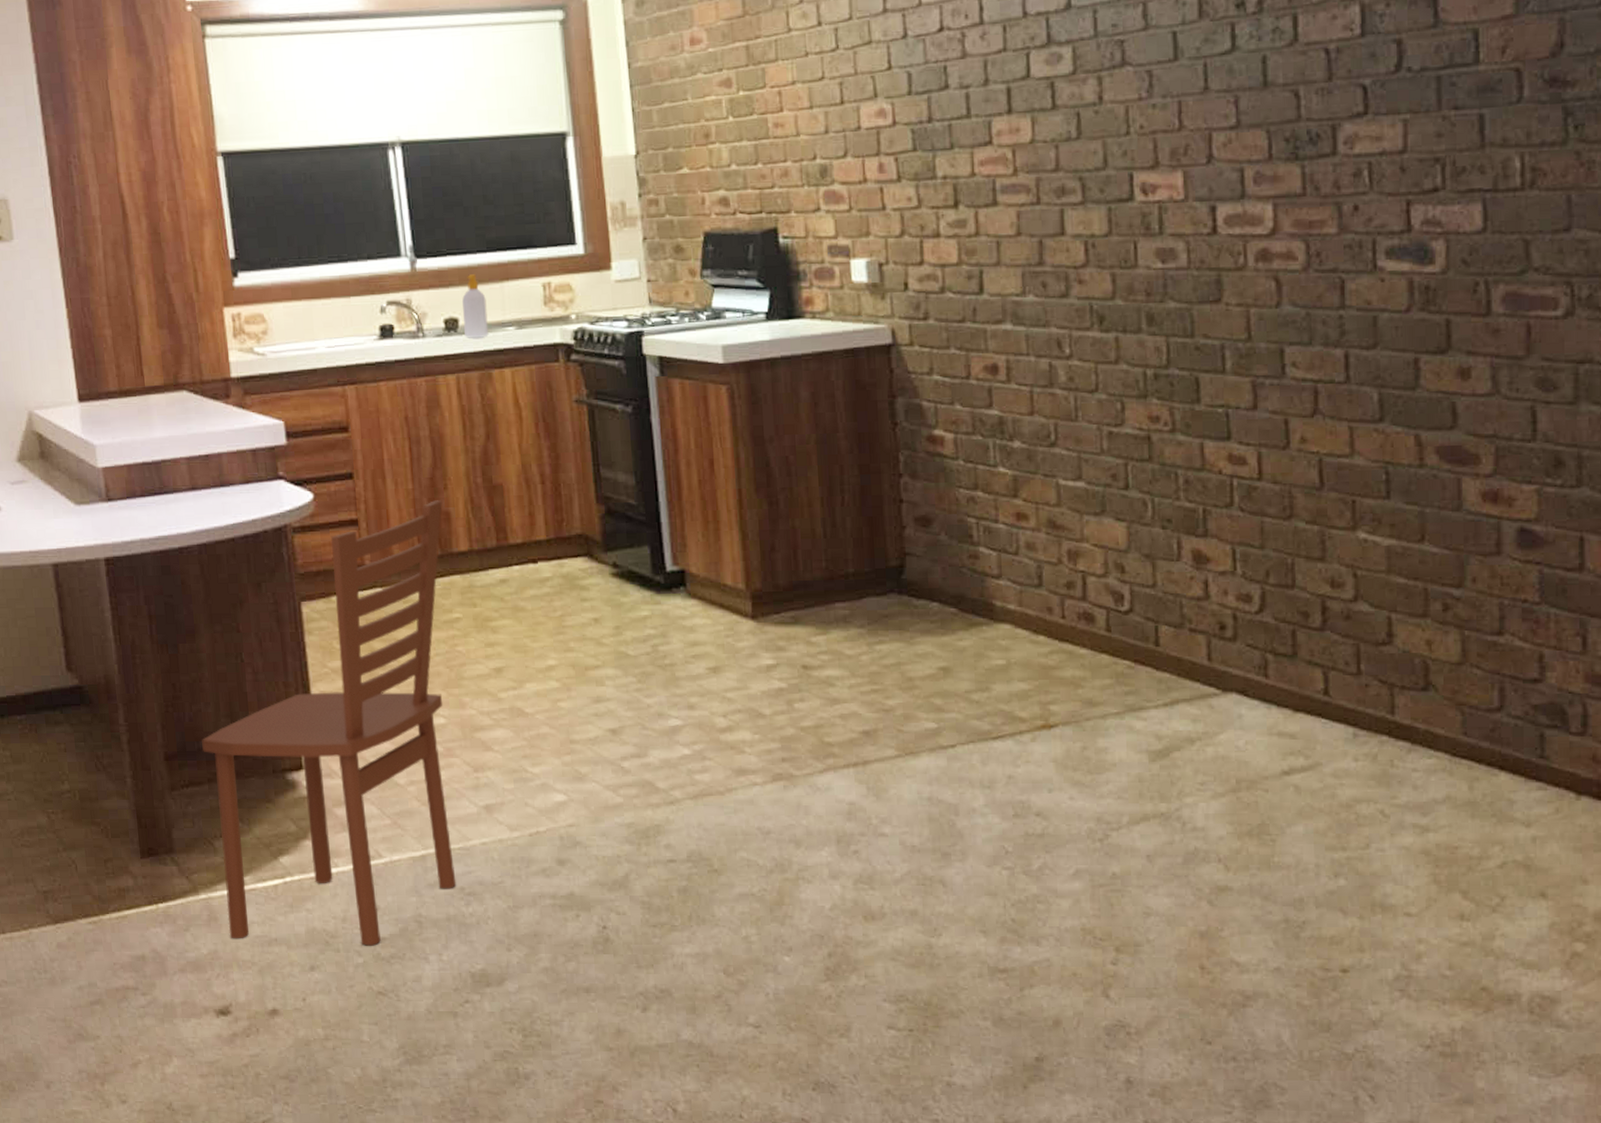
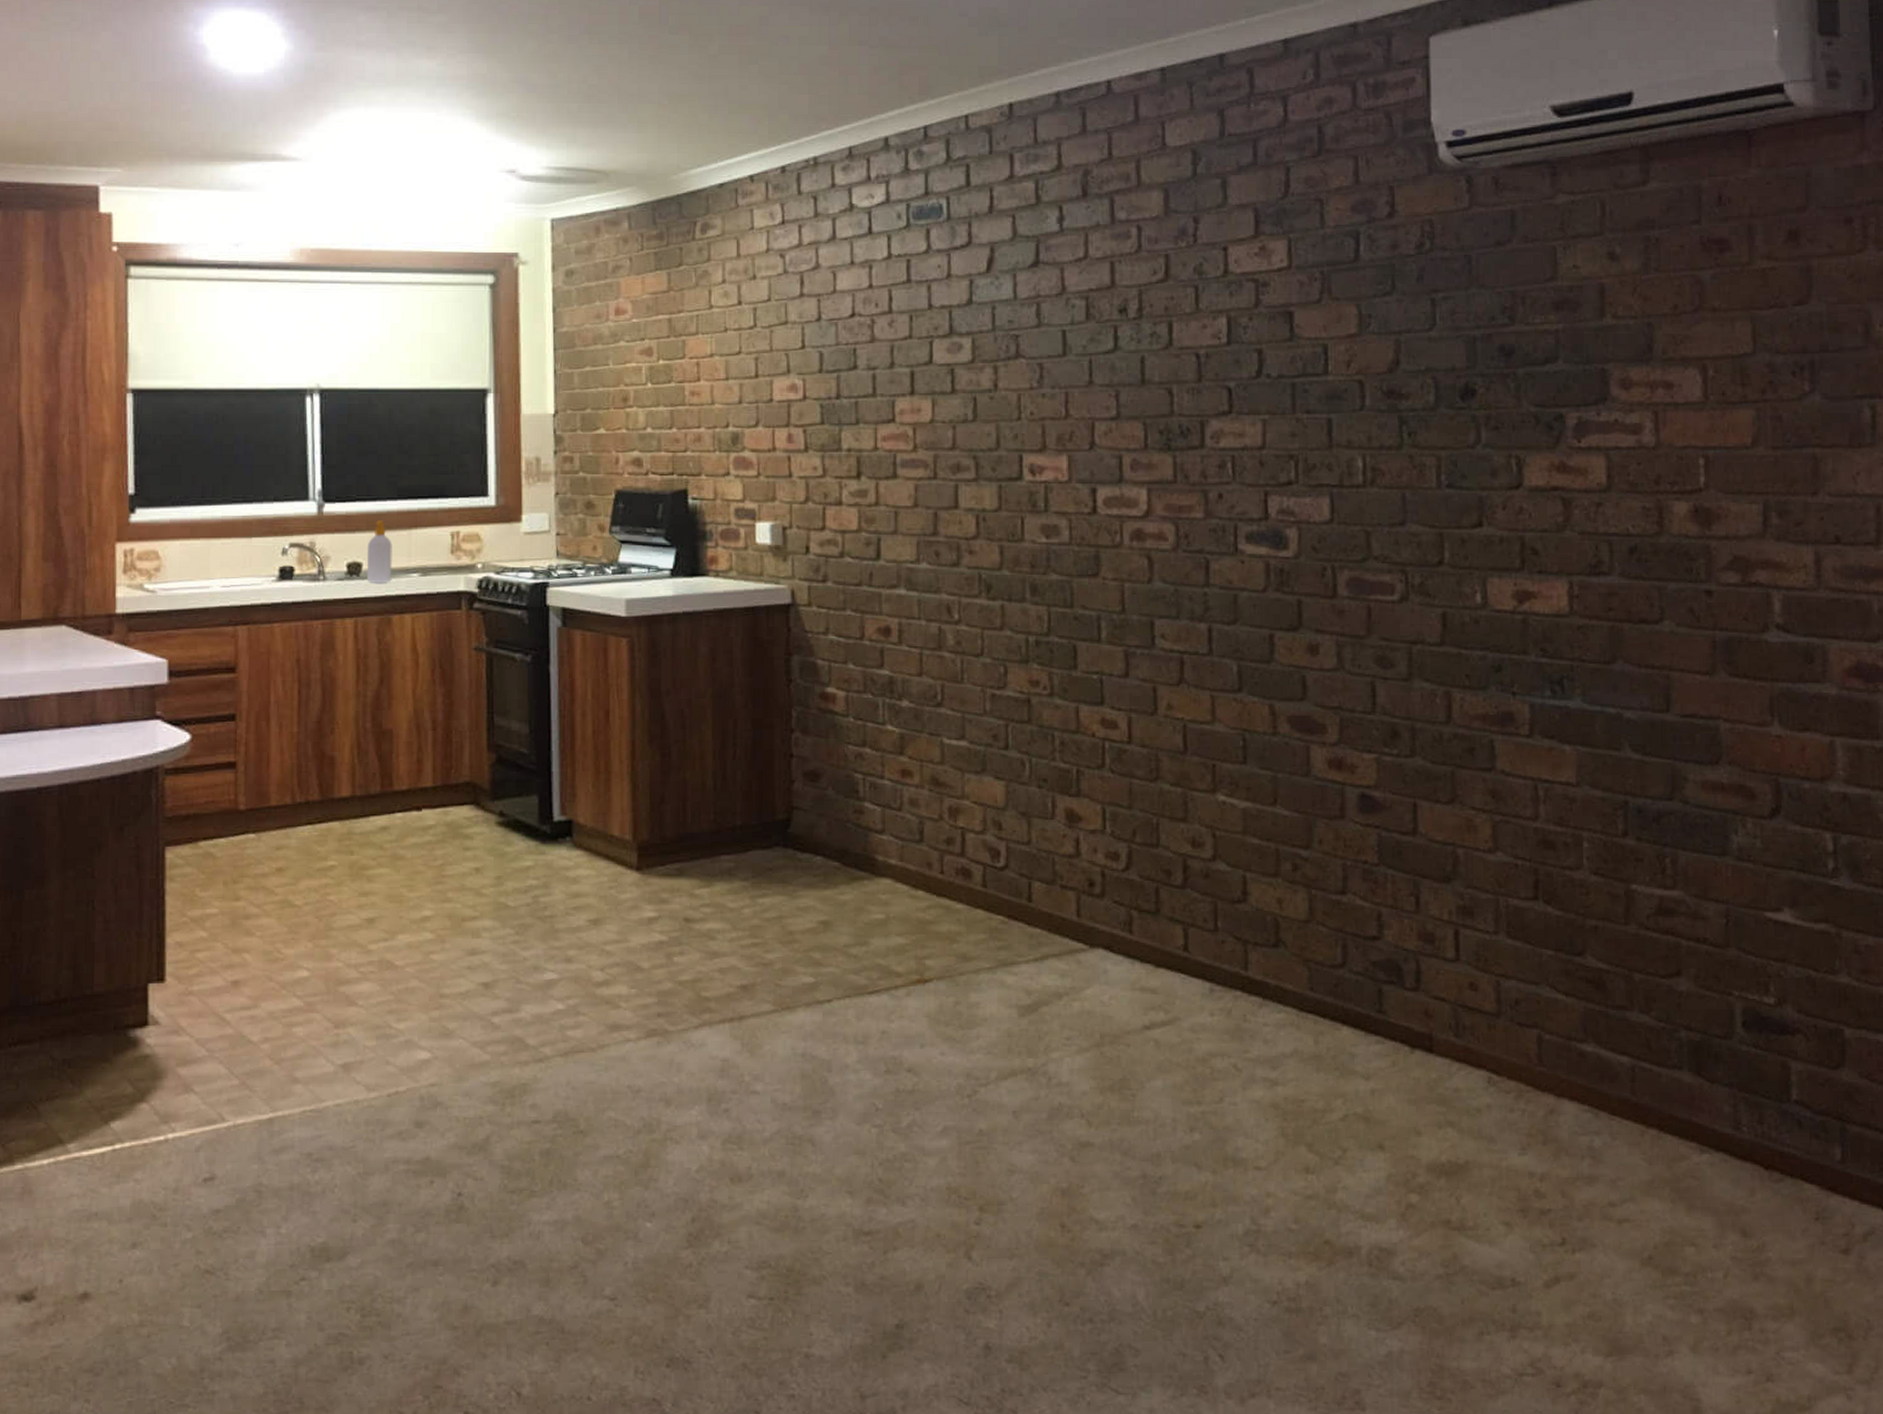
dining chair: present [202,500,457,946] -> none [38,744,327,1219]

